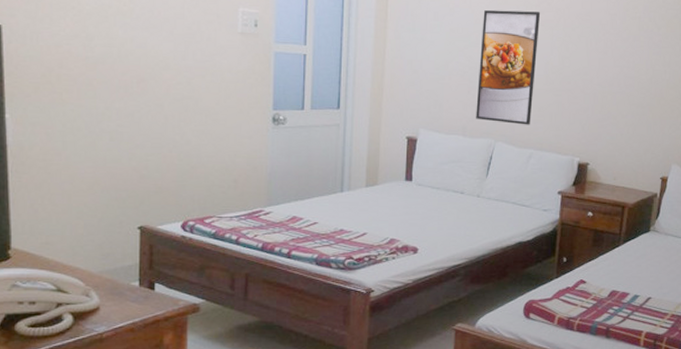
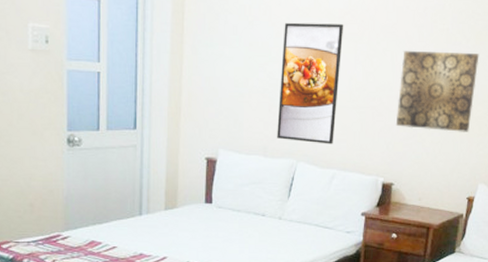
wall art: none [590,37,670,115] -> present [395,51,480,132]

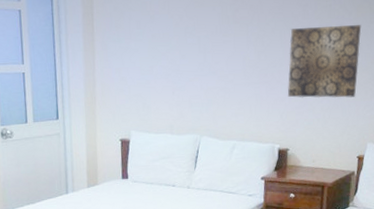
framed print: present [277,22,344,145] -> none [181,10,236,119]

